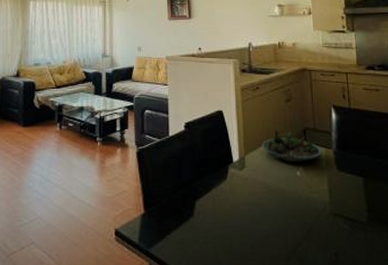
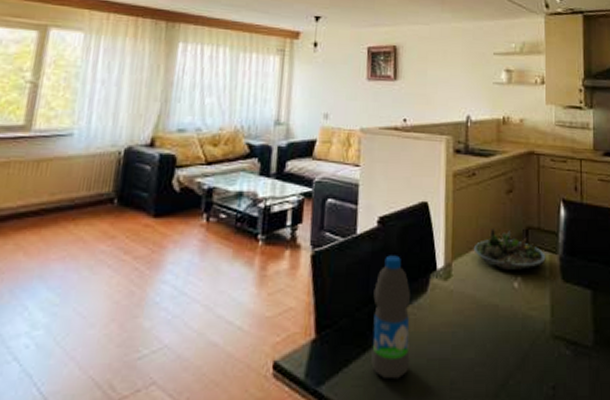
water bottle: none [185,151,217,245] -> present [371,255,411,380]

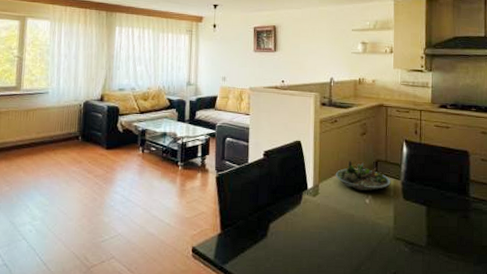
water bottle: present [371,255,411,380] -> none [260,178,289,263]

